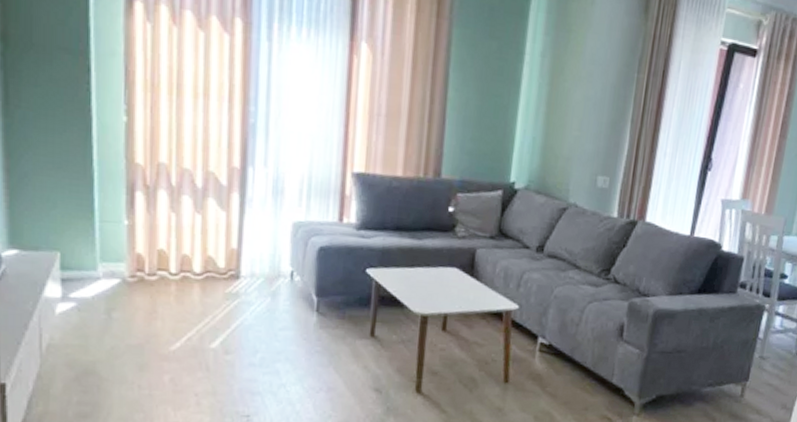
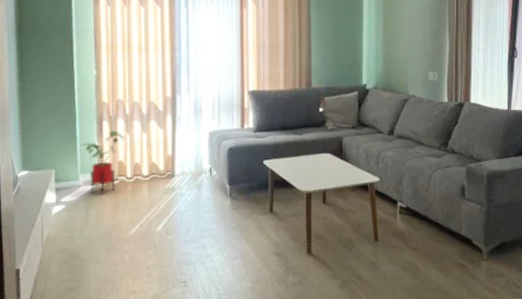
house plant: none [104,205,169,293] -> present [83,131,125,194]

